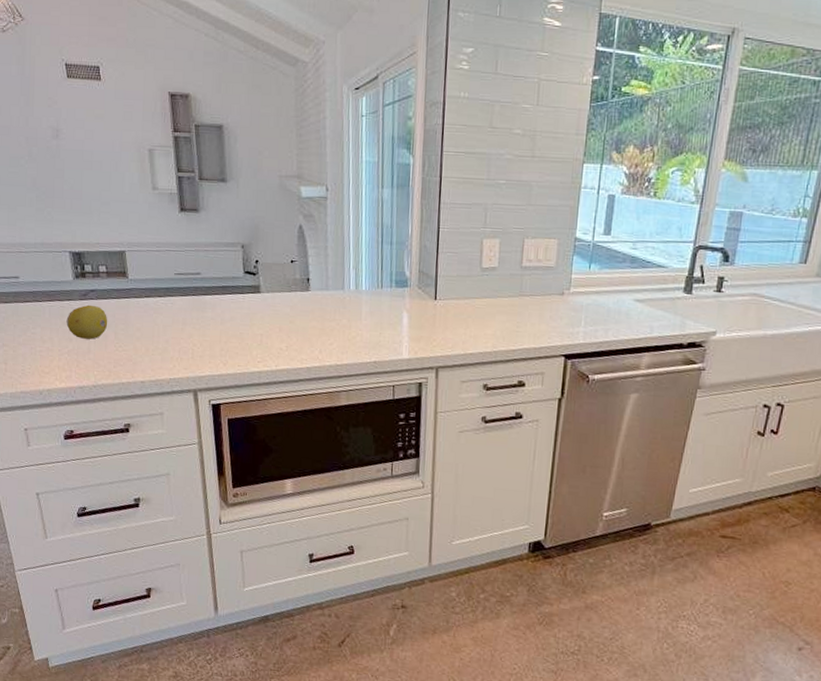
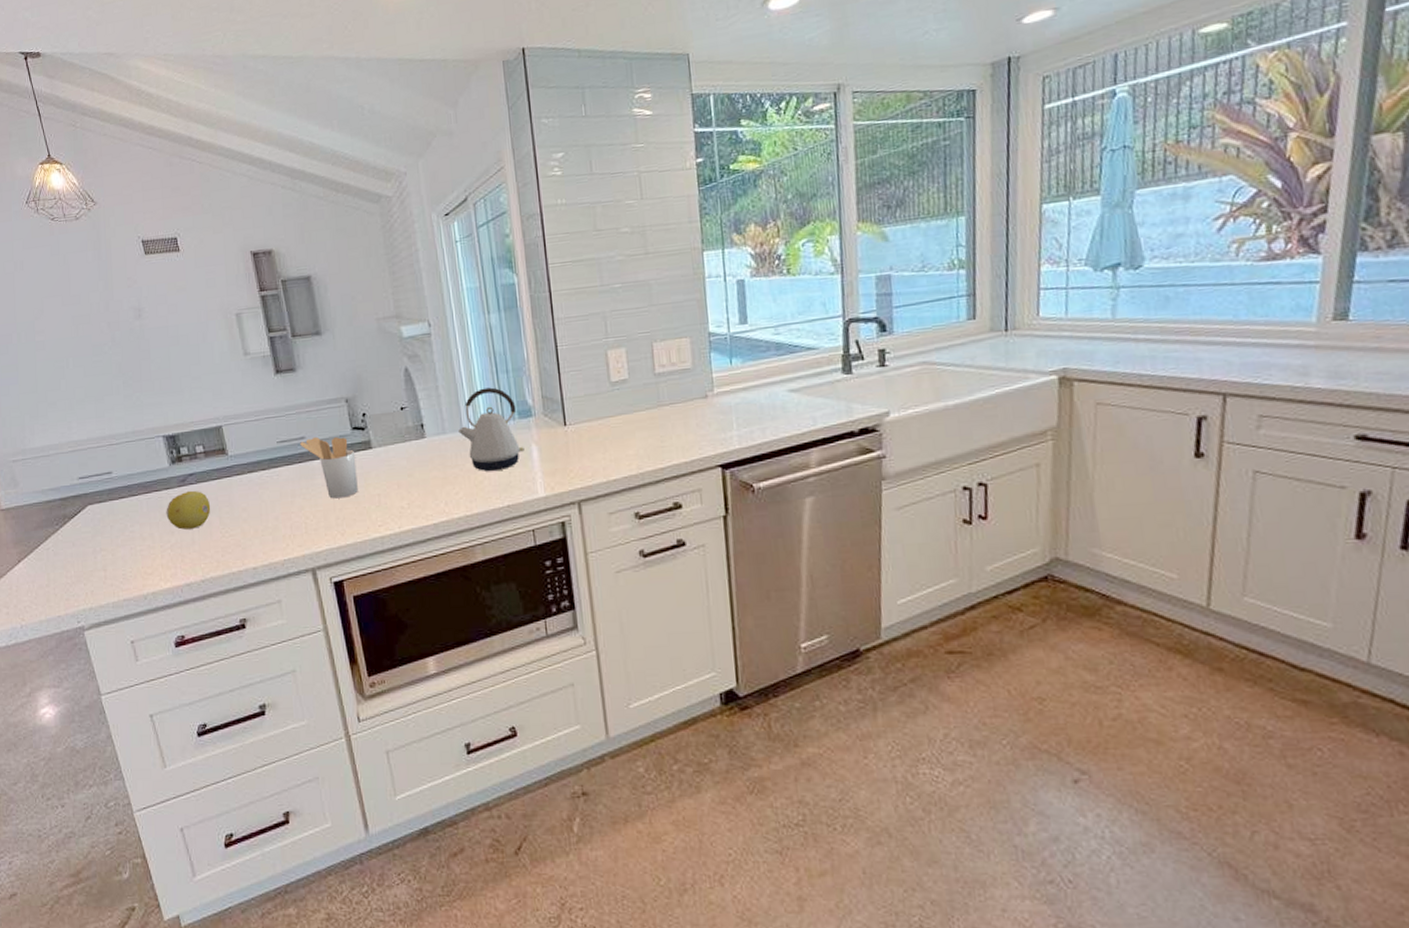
utensil holder: none [196,274,245,333] -> present [300,436,358,499]
kettle: none [340,255,396,330] -> present [458,387,524,471]

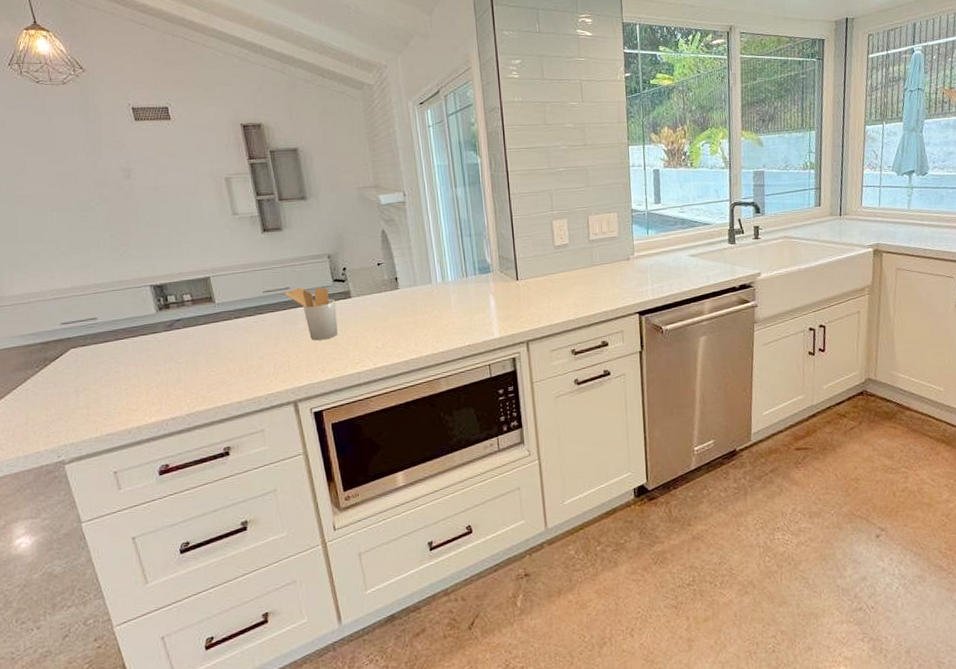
fruit: present [166,490,211,530] -> none [152,334,198,370]
kettle: present [458,387,524,471] -> none [428,248,483,317]

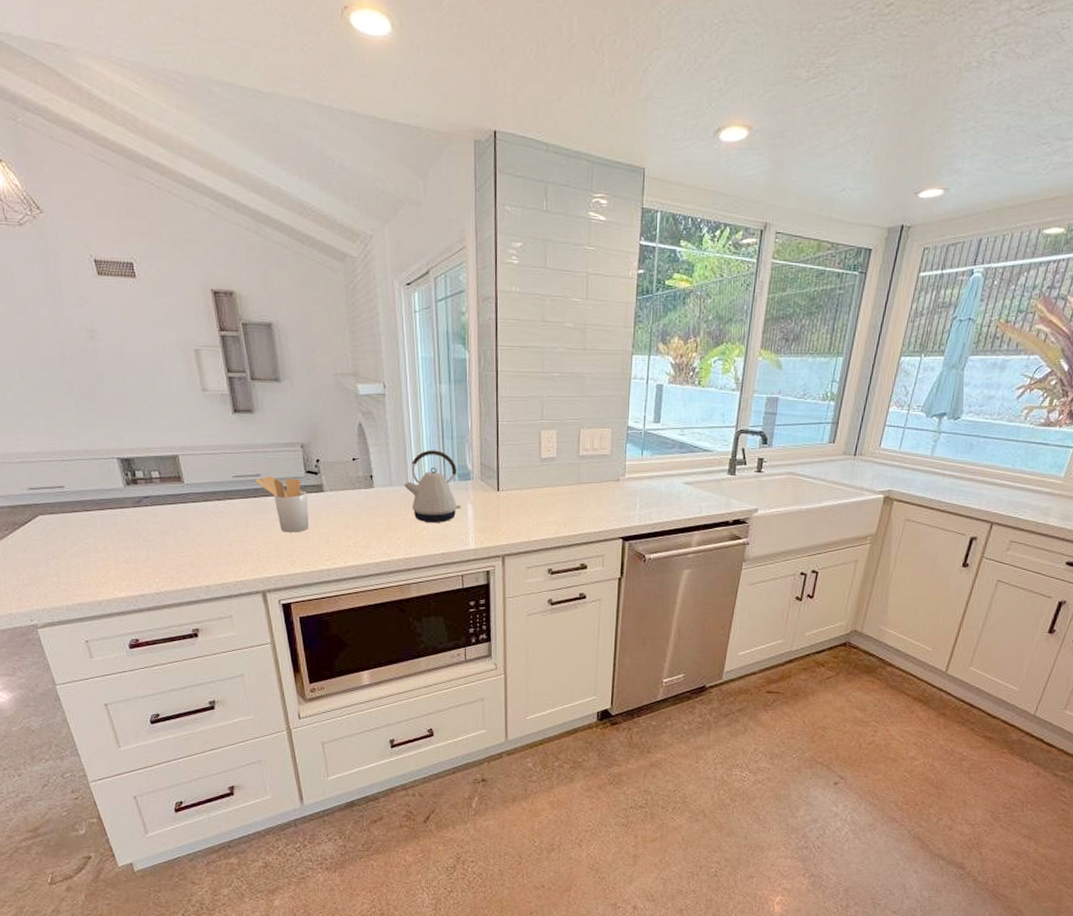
kettle: none [428,248,483,317] -> present [404,450,461,523]

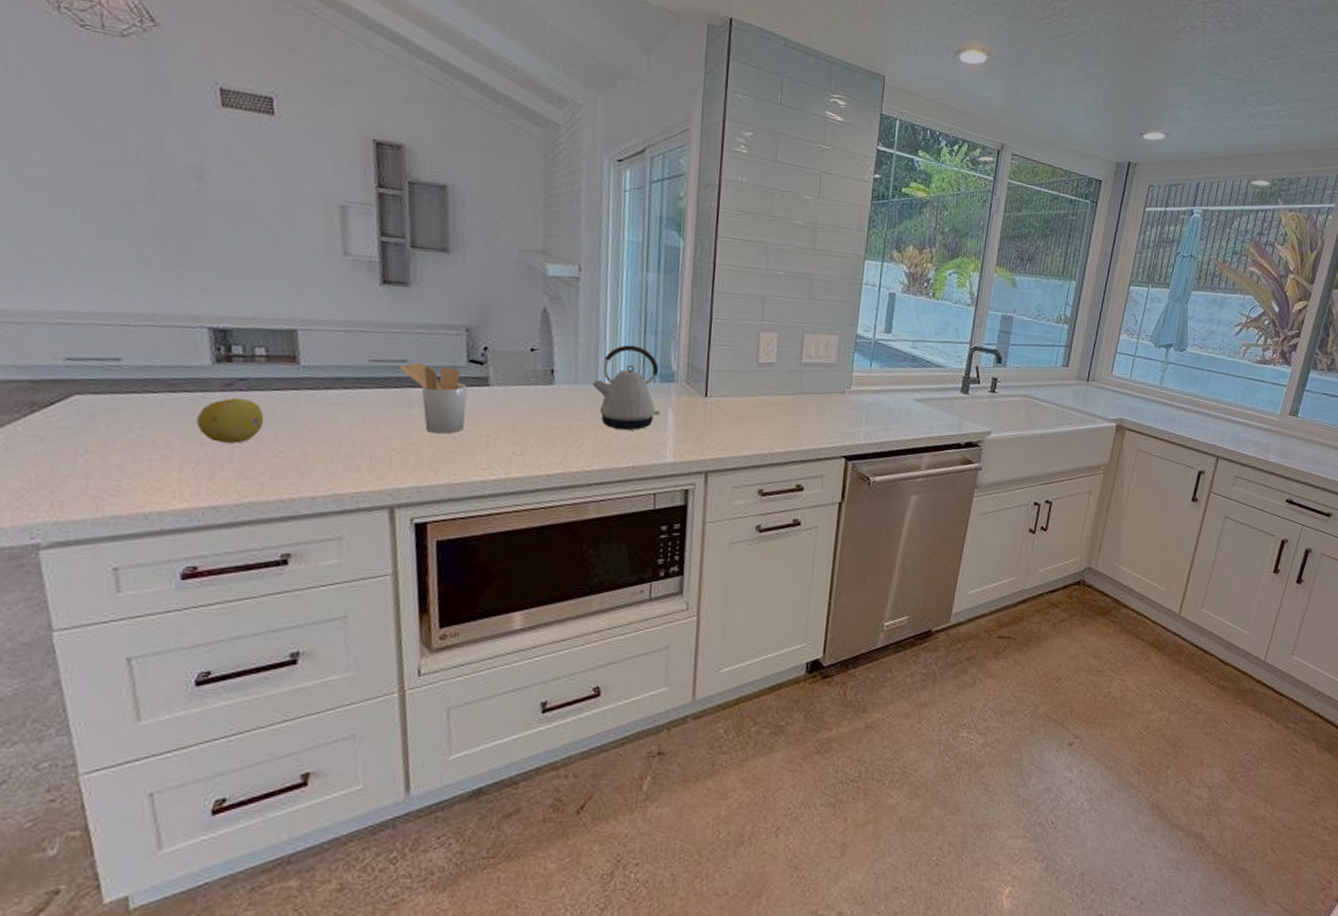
fruit: none [120,511,166,547] -> present [196,397,264,443]

